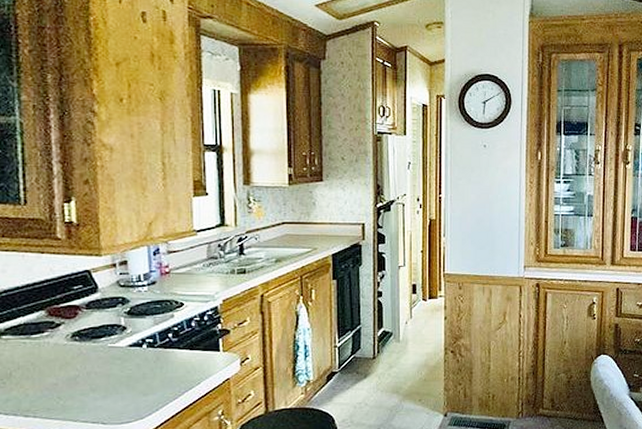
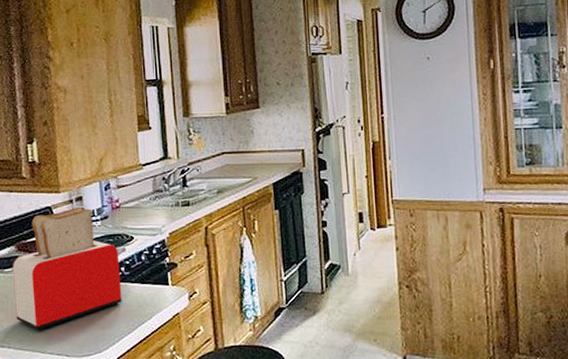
toaster: none [41,272,168,398] -> present [12,207,122,330]

